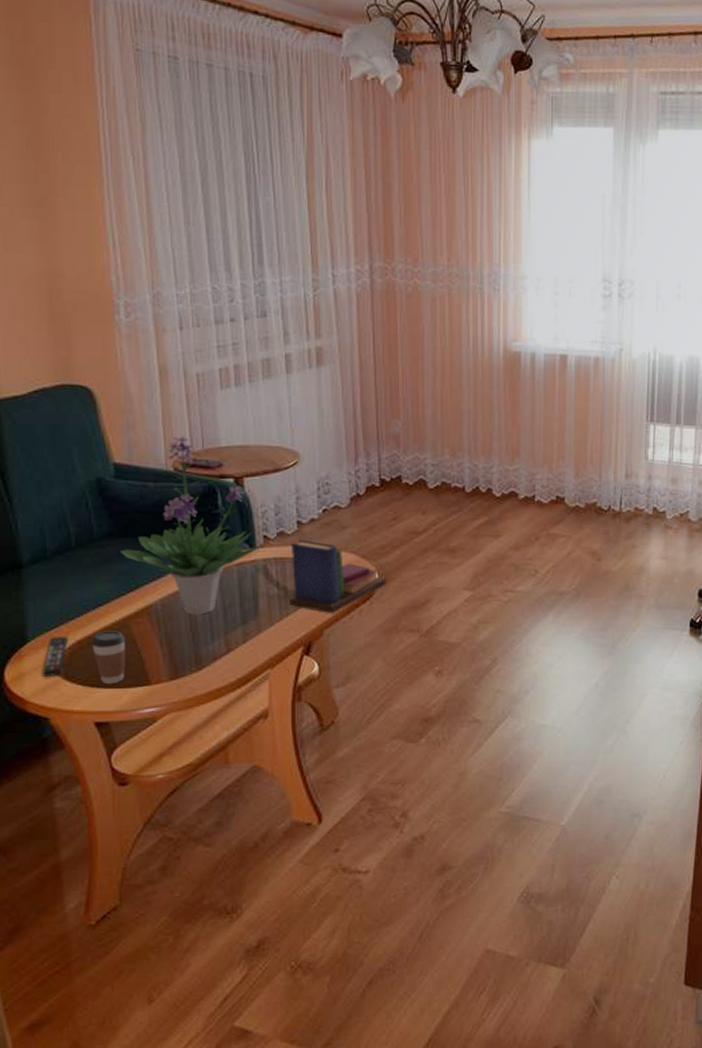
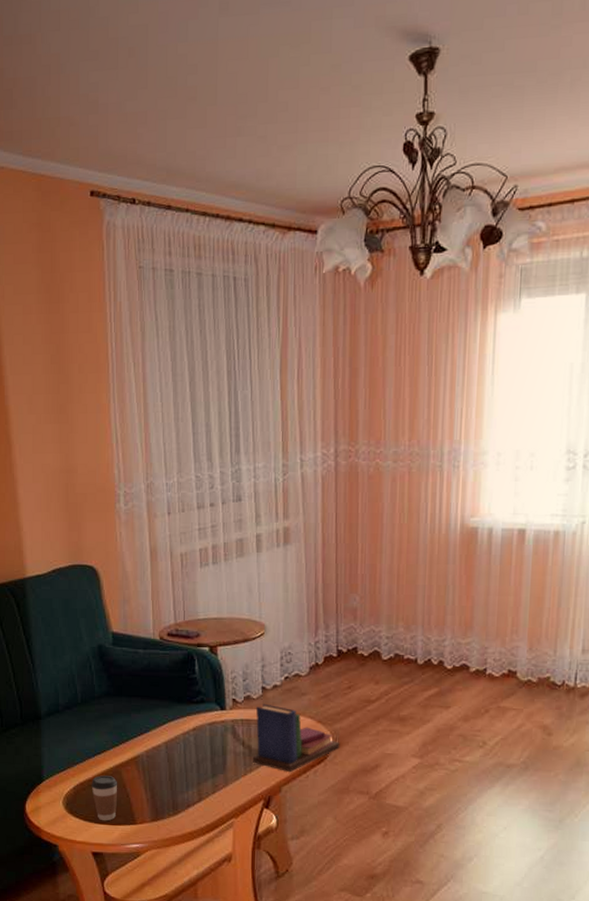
remote control: present [42,635,68,678] -> none [53,777,73,812]
potted plant: present [120,436,263,615] -> none [115,609,232,766]

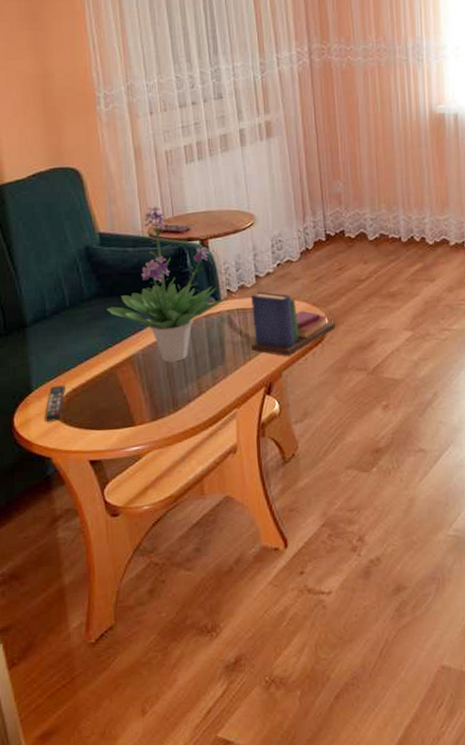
remote control: none [53,777,73,812] -> present [44,384,65,423]
coffee cup: present [91,775,118,821] -> none [85,379,114,427]
potted plant: none [115,609,232,766] -> present [107,206,226,362]

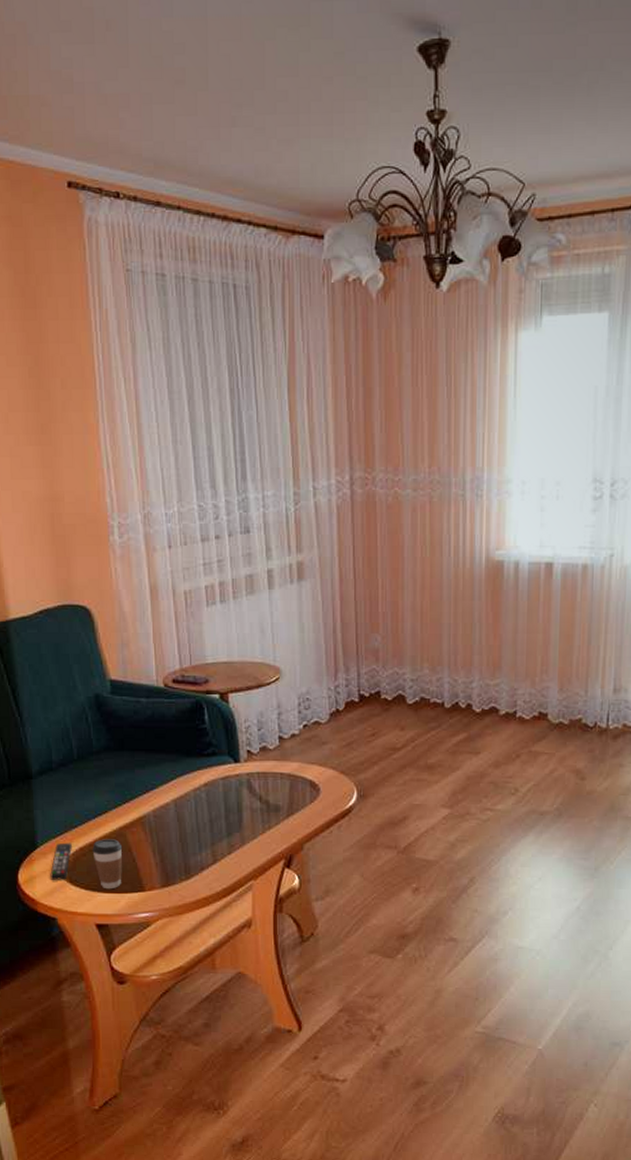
coffee cup: none [85,379,114,427] -> present [92,839,123,890]
potted plant: present [107,206,226,362] -> none [117,653,246,826]
book: present [251,291,336,357] -> none [271,754,365,829]

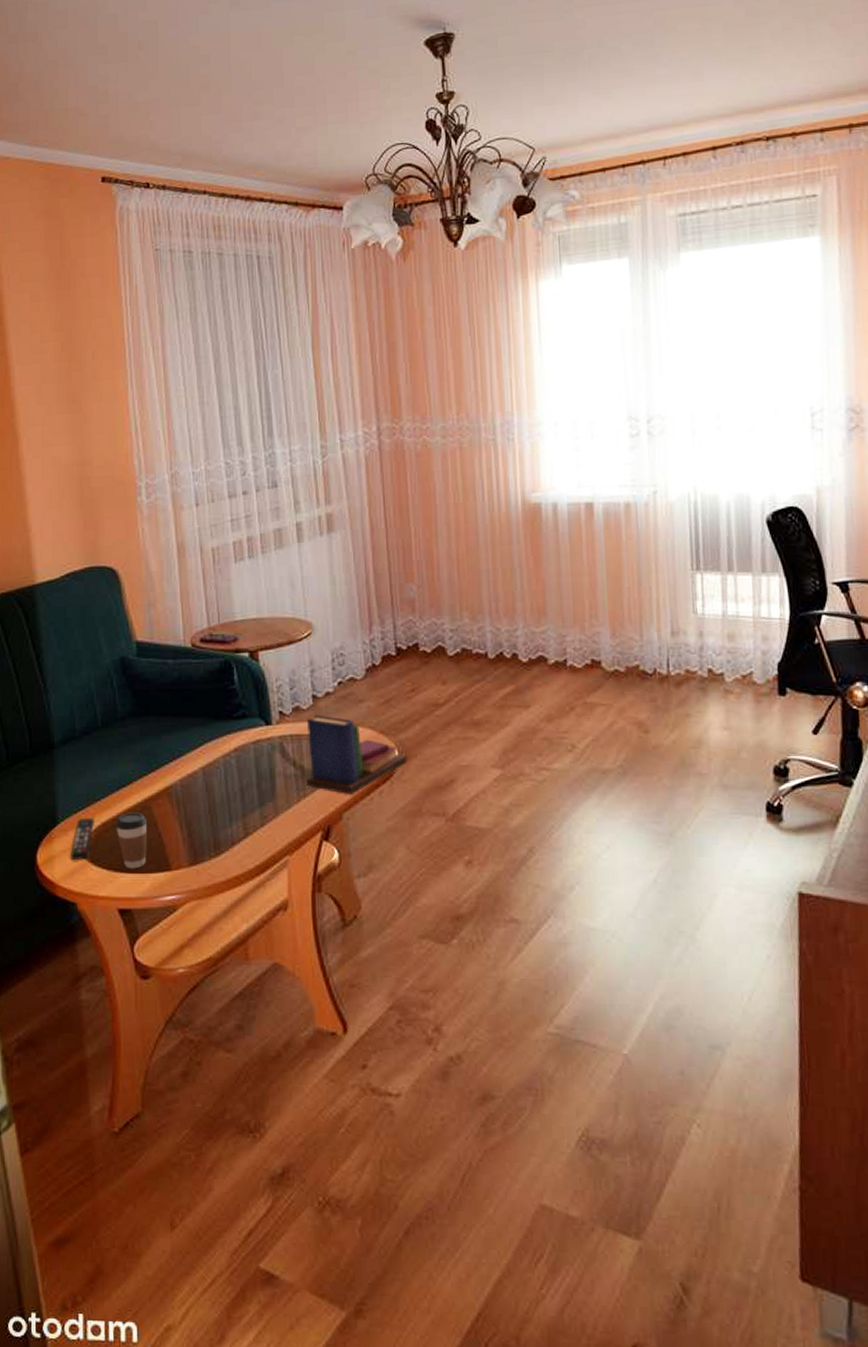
book: none [271,754,365,829] -> present [306,714,408,796]

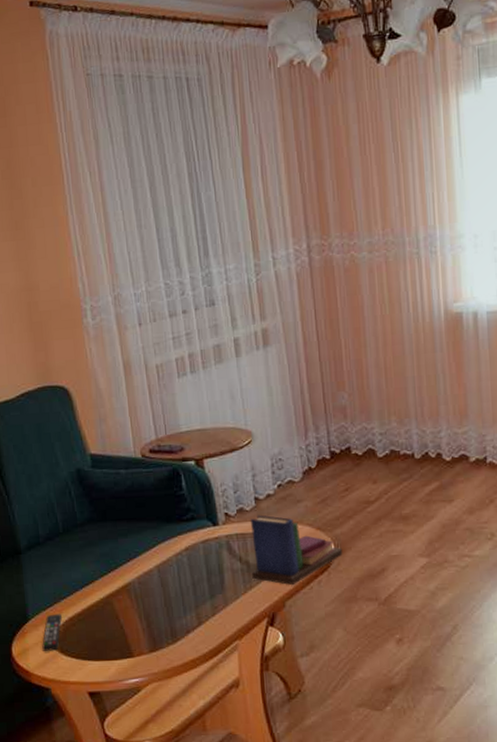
coffee cup: present [115,812,148,869] -> none [81,608,111,657]

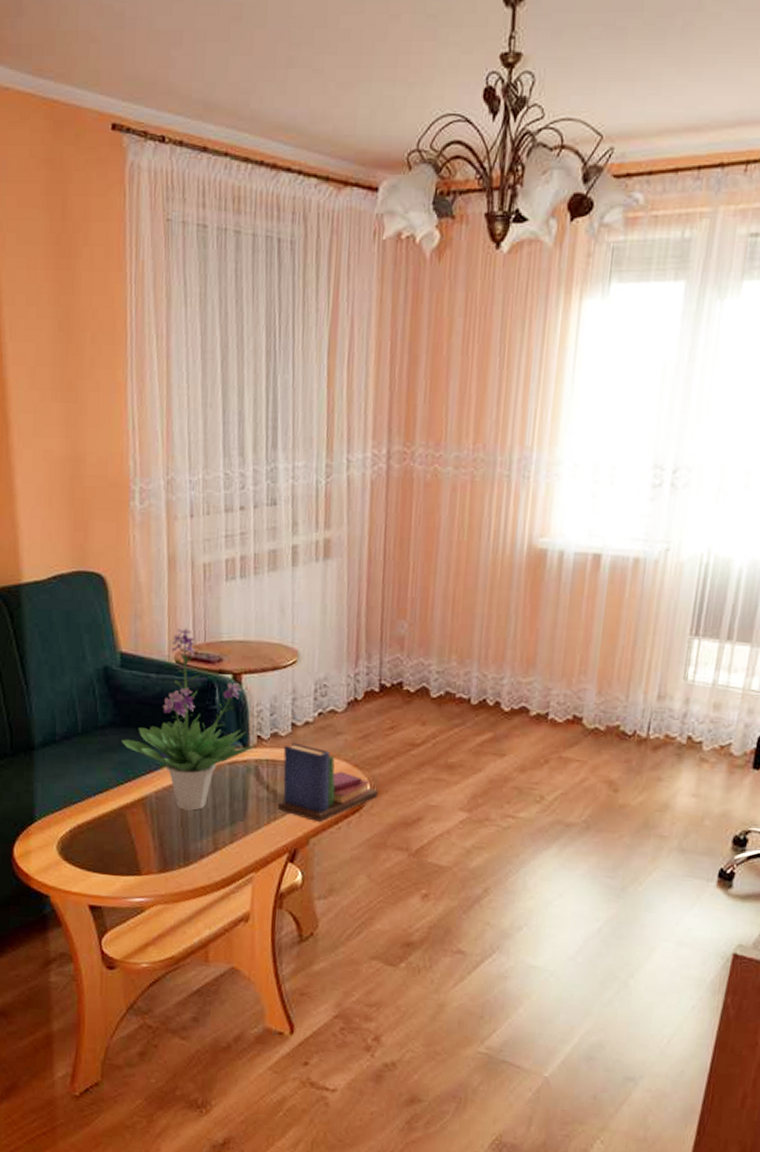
remote control: present [42,613,62,652] -> none [46,818,70,857]
potted plant: none [100,424,224,591] -> present [121,628,256,811]

